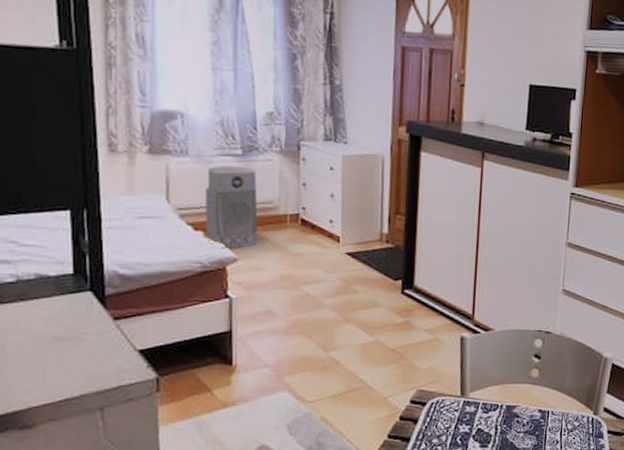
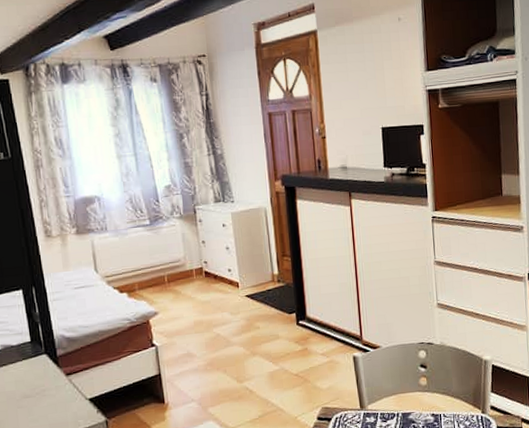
air purifier: present [205,165,258,249] -> none [124,234,172,305]

